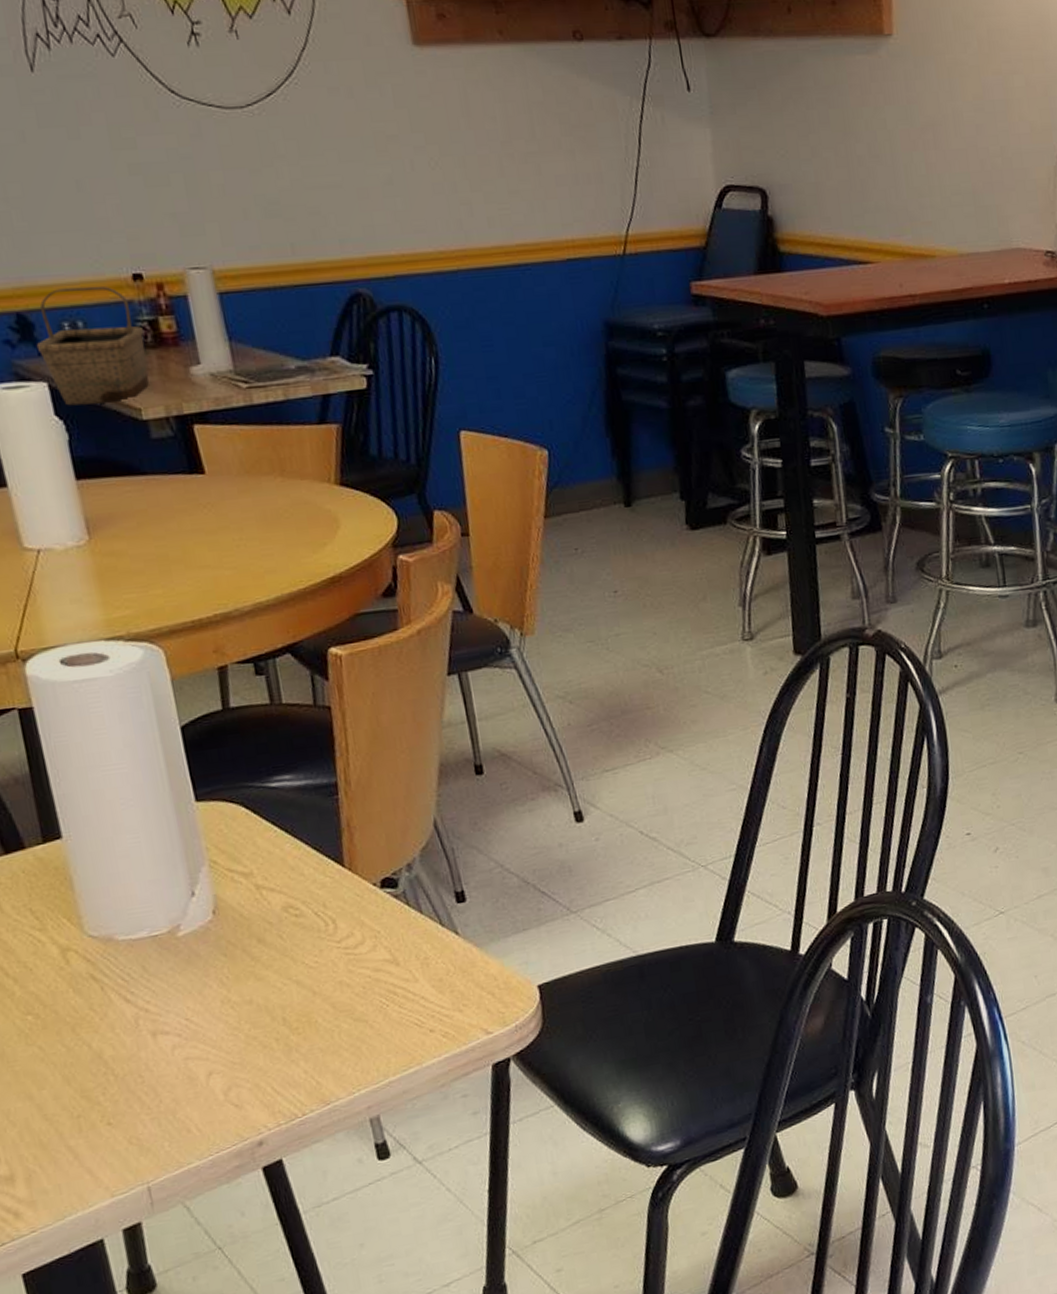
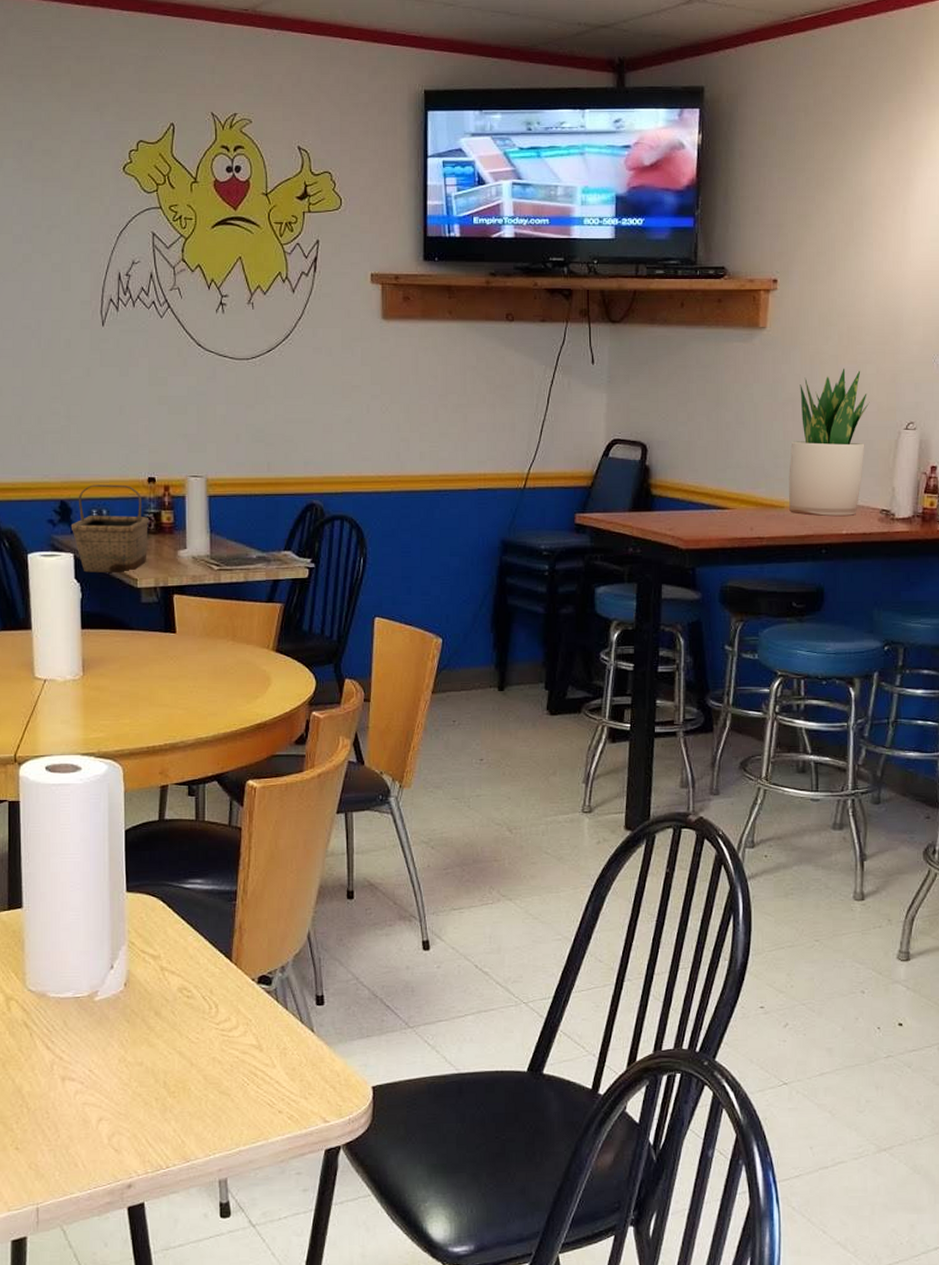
planter: none [935,81,1021,265] -> present [789,368,870,517]

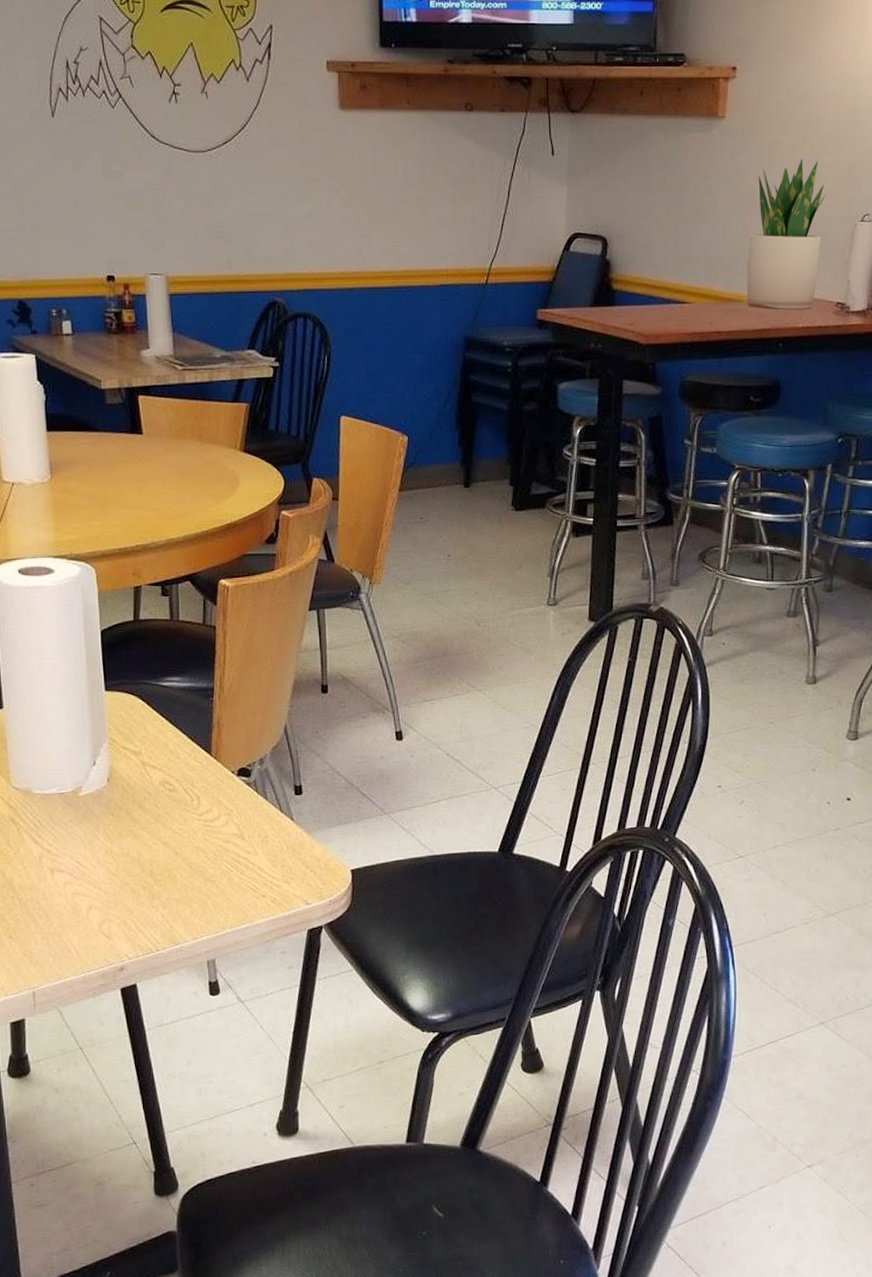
basket: present [70,484,150,574] -> none [30,283,111,375]

